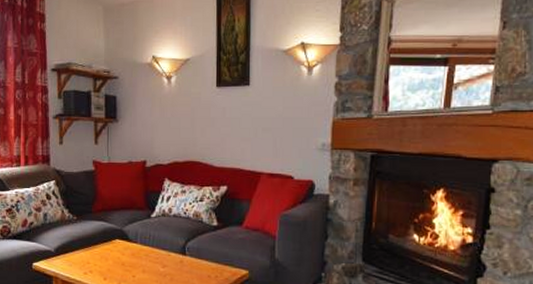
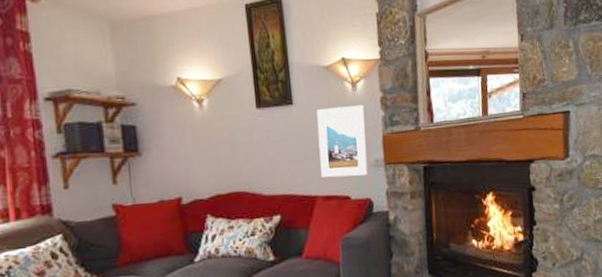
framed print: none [267,89,317,159] -> present [317,104,368,178]

